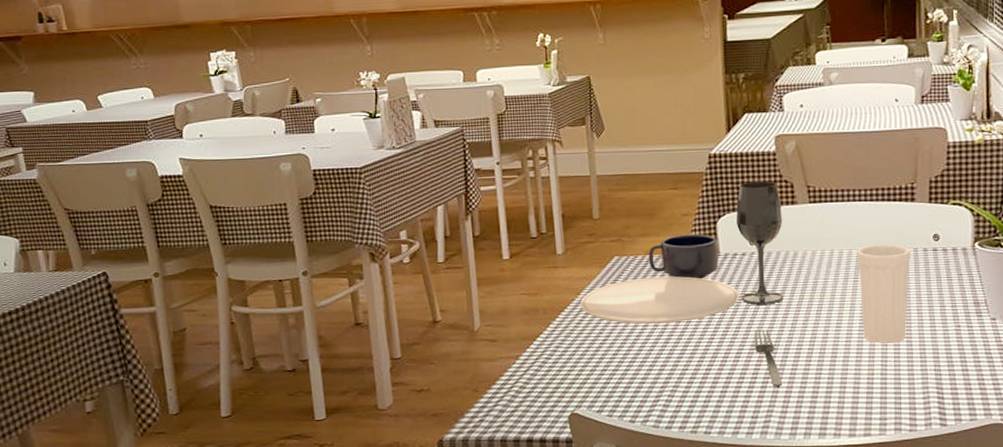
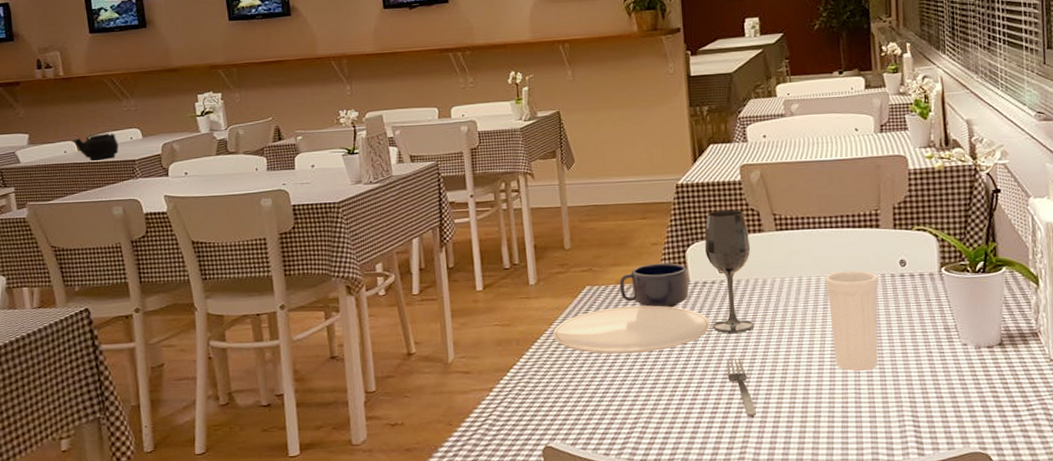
teapot: none [80,92,130,122] -> present [72,133,119,162]

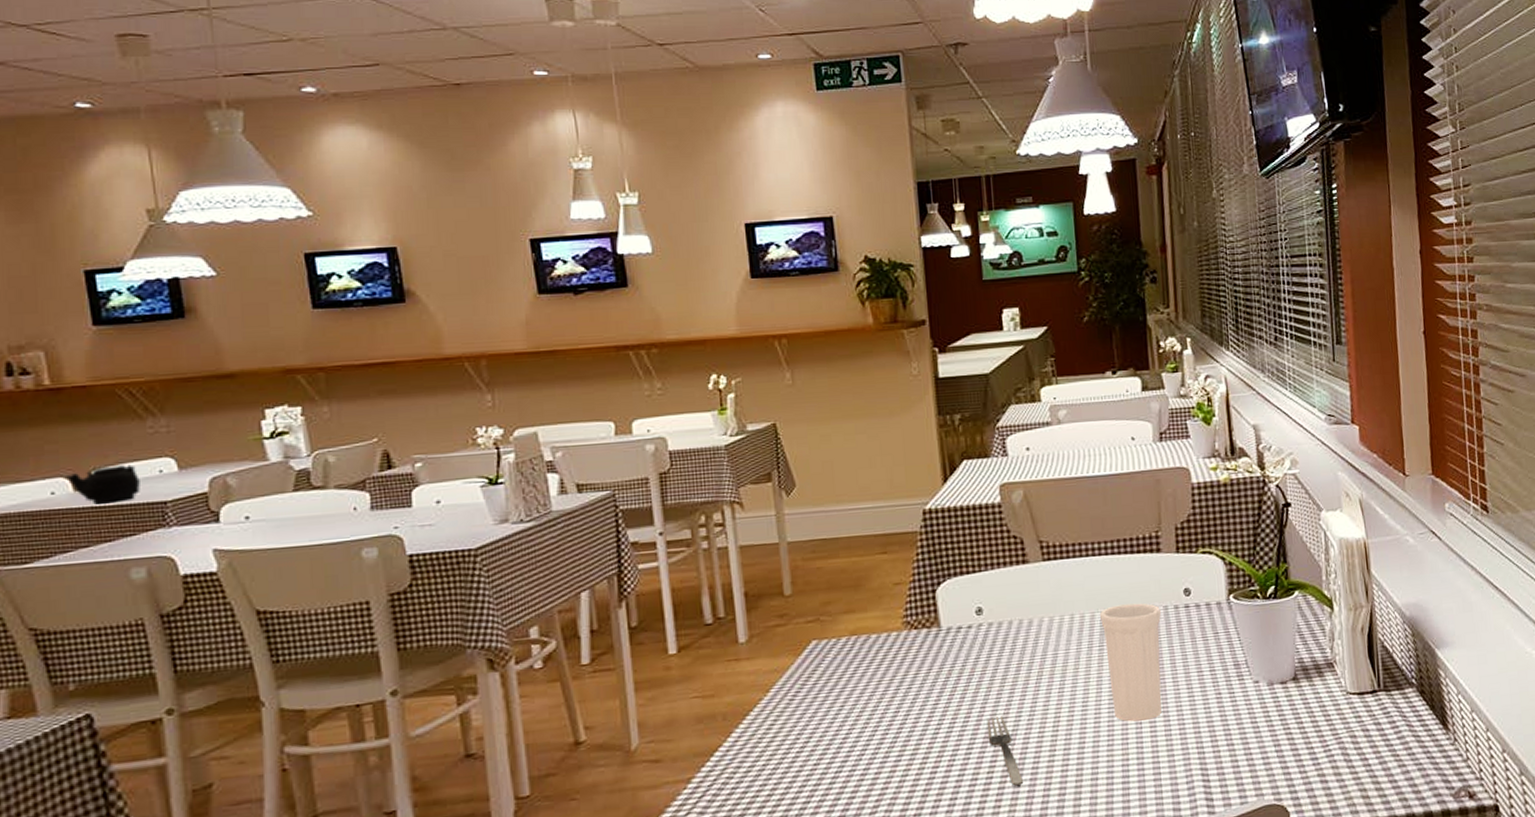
plate: present [553,305,711,354] -> none [770,659,968,724]
mug: present [619,263,689,308] -> none [854,606,941,662]
wine glass: present [704,209,754,333] -> none [958,537,1019,688]

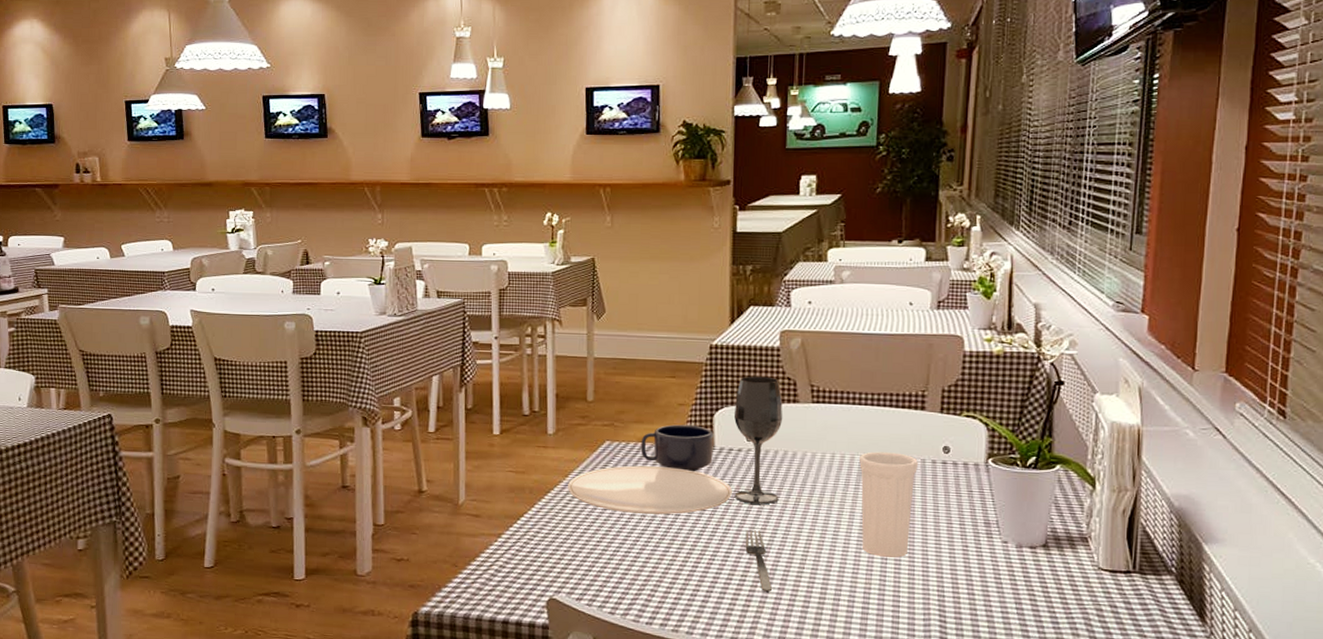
teapot: present [64,465,140,505] -> none [105,243,149,270]
plate: none [770,659,968,724] -> present [568,465,733,515]
mug: none [854,606,941,662] -> present [640,424,714,472]
wine glass: none [958,537,1019,688] -> present [734,376,783,505]

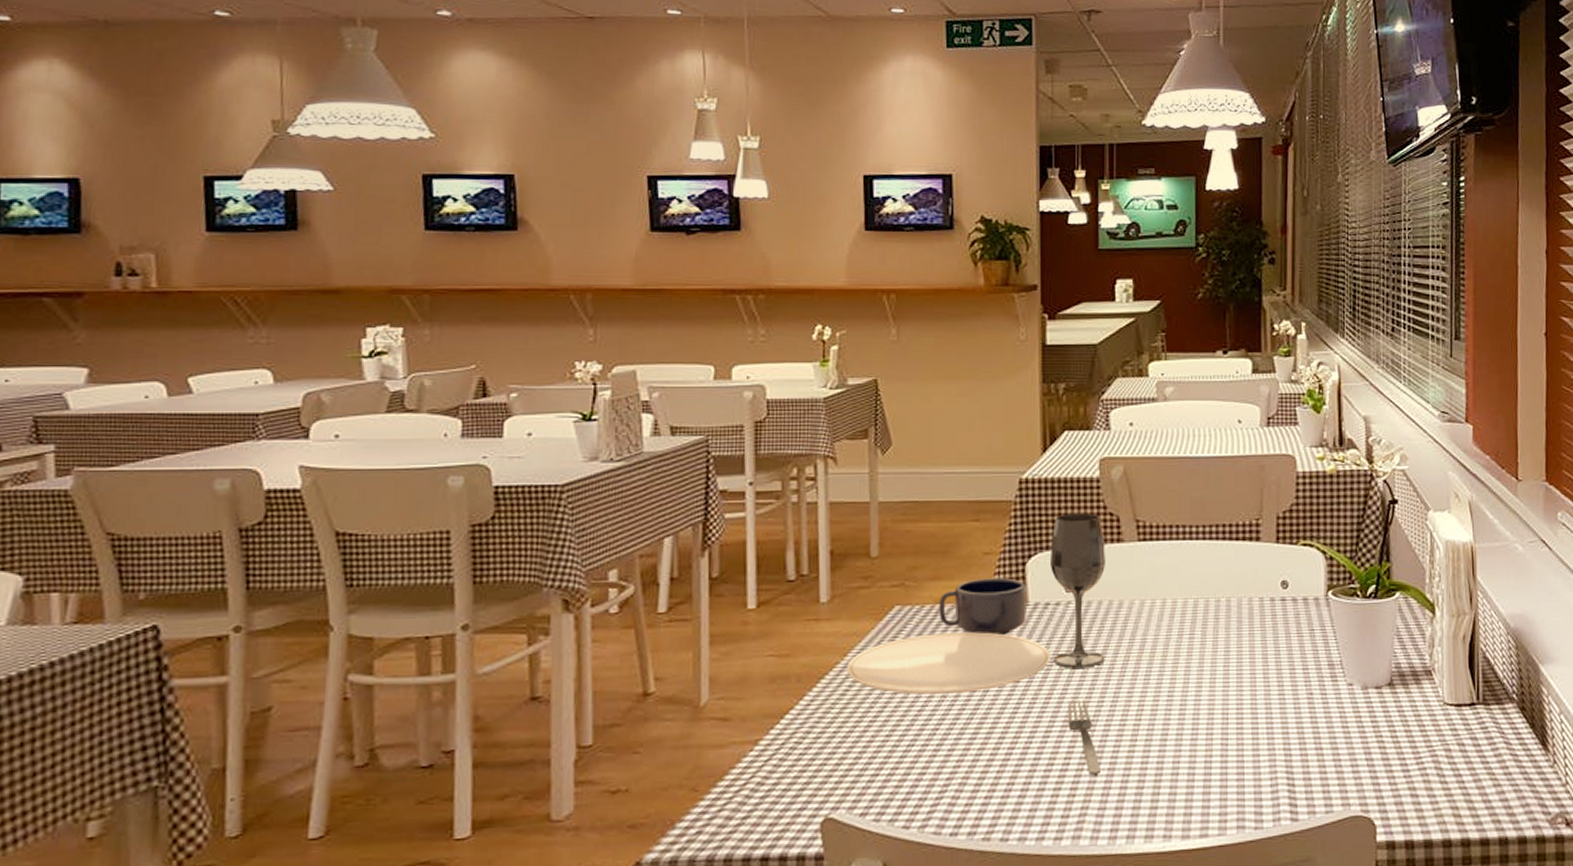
cup: present [859,451,918,558] -> none [1193,592,1256,717]

